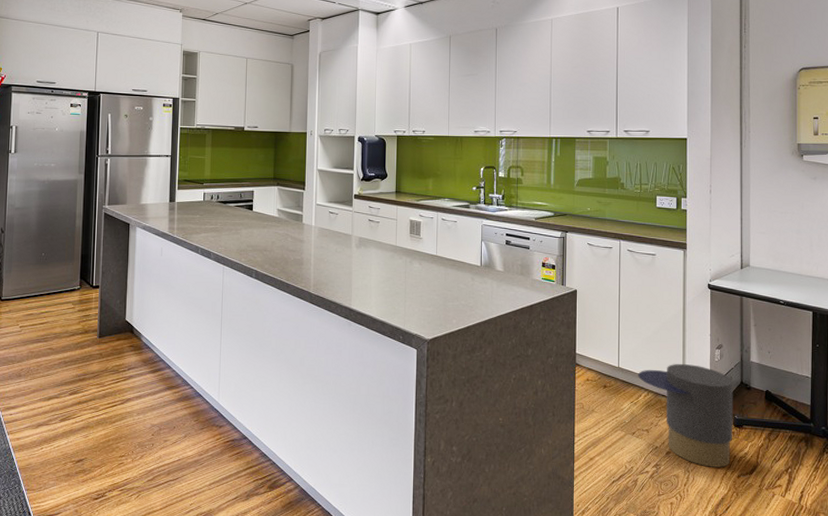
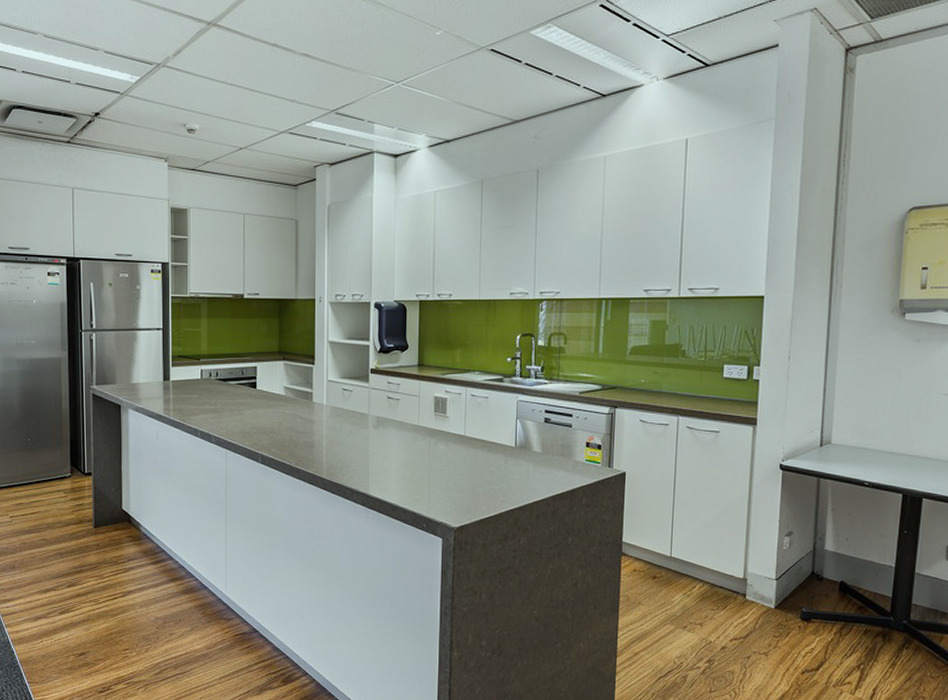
trash can: present [638,363,733,468] -> none [693,552,803,663]

